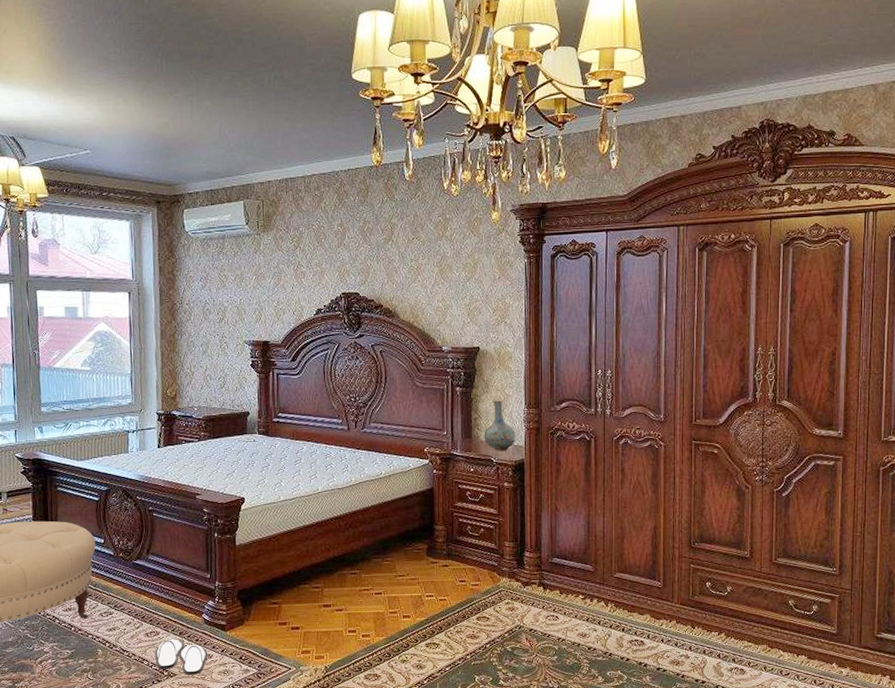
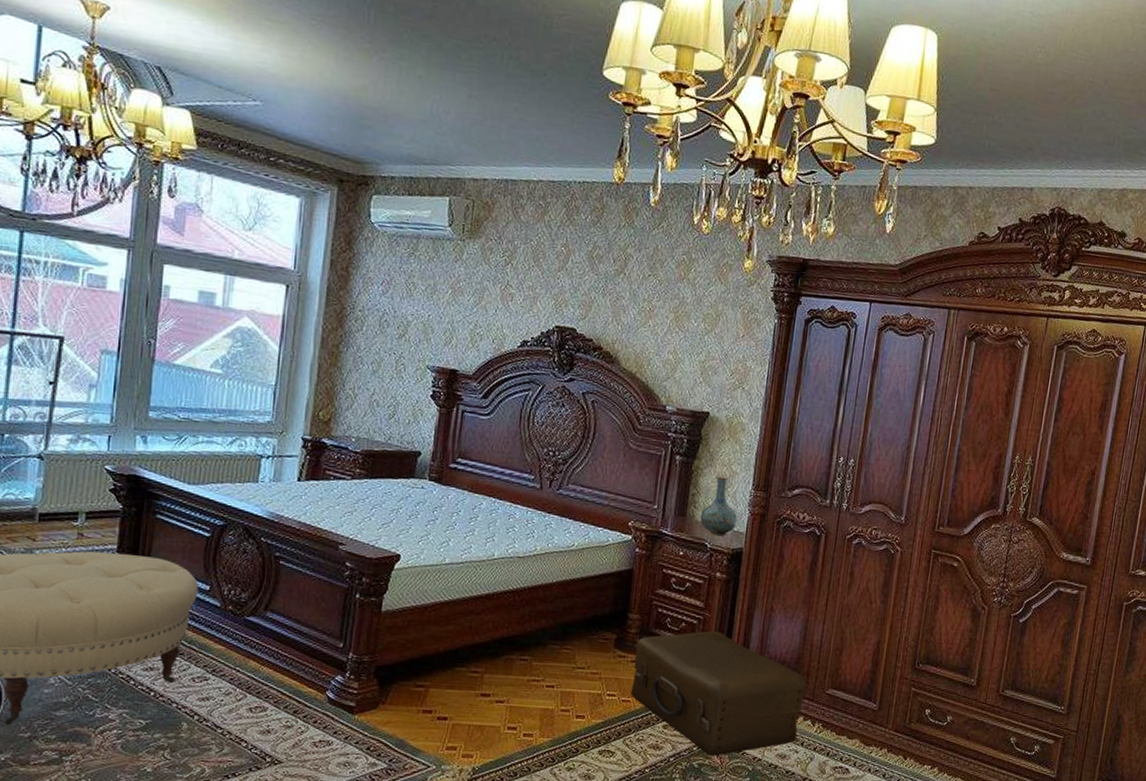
slippers: present [155,639,208,675] -> none [257,717,327,764]
suitcase: none [445,532,596,640] -> present [631,630,807,756]

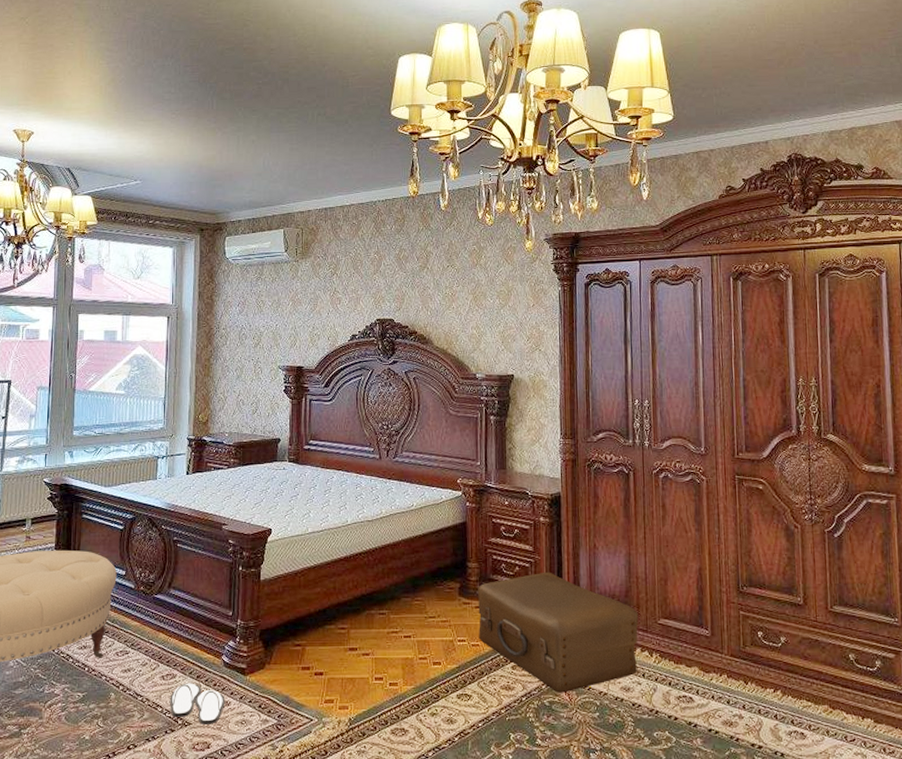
slippers: none [257,717,327,764] -> present [170,683,225,725]
vase: present [700,476,739,535] -> none [518,430,552,483]

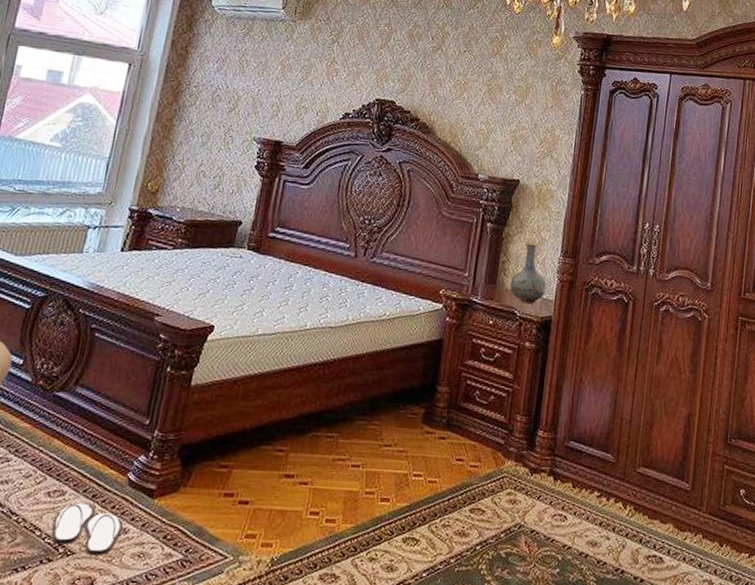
suitcase: present [478,571,639,693] -> none [437,404,618,544]
vase: none [518,430,552,483] -> present [510,243,548,303]

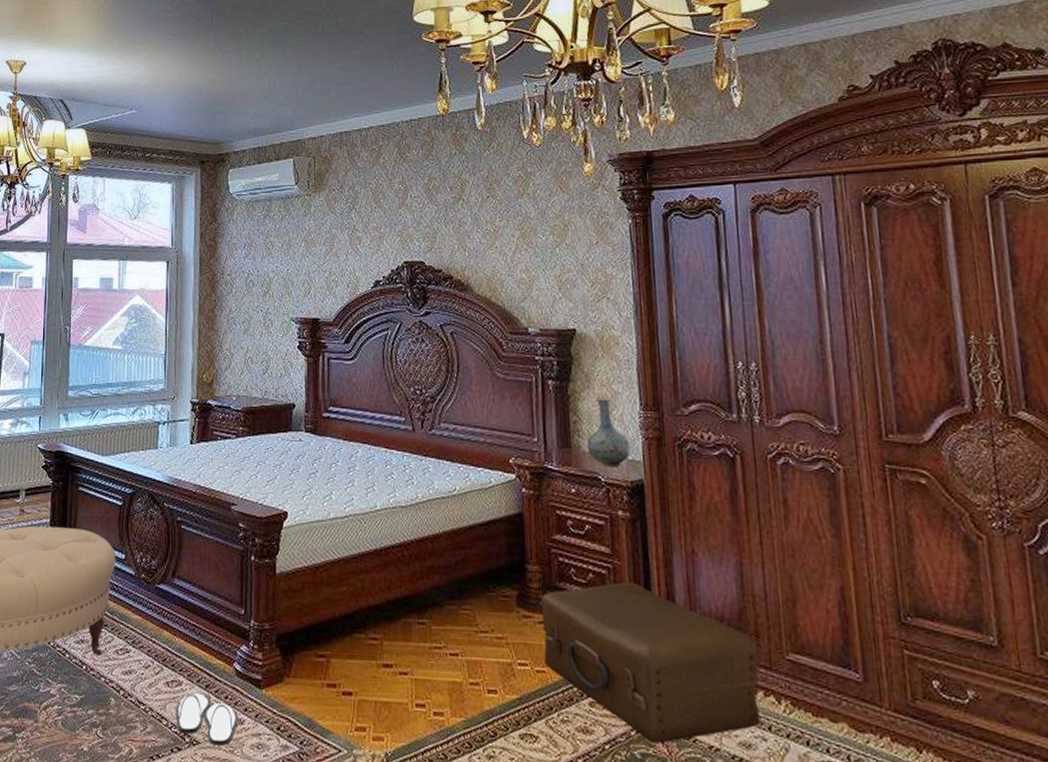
suitcase: none [437,404,618,544] -> present [541,581,760,744]

